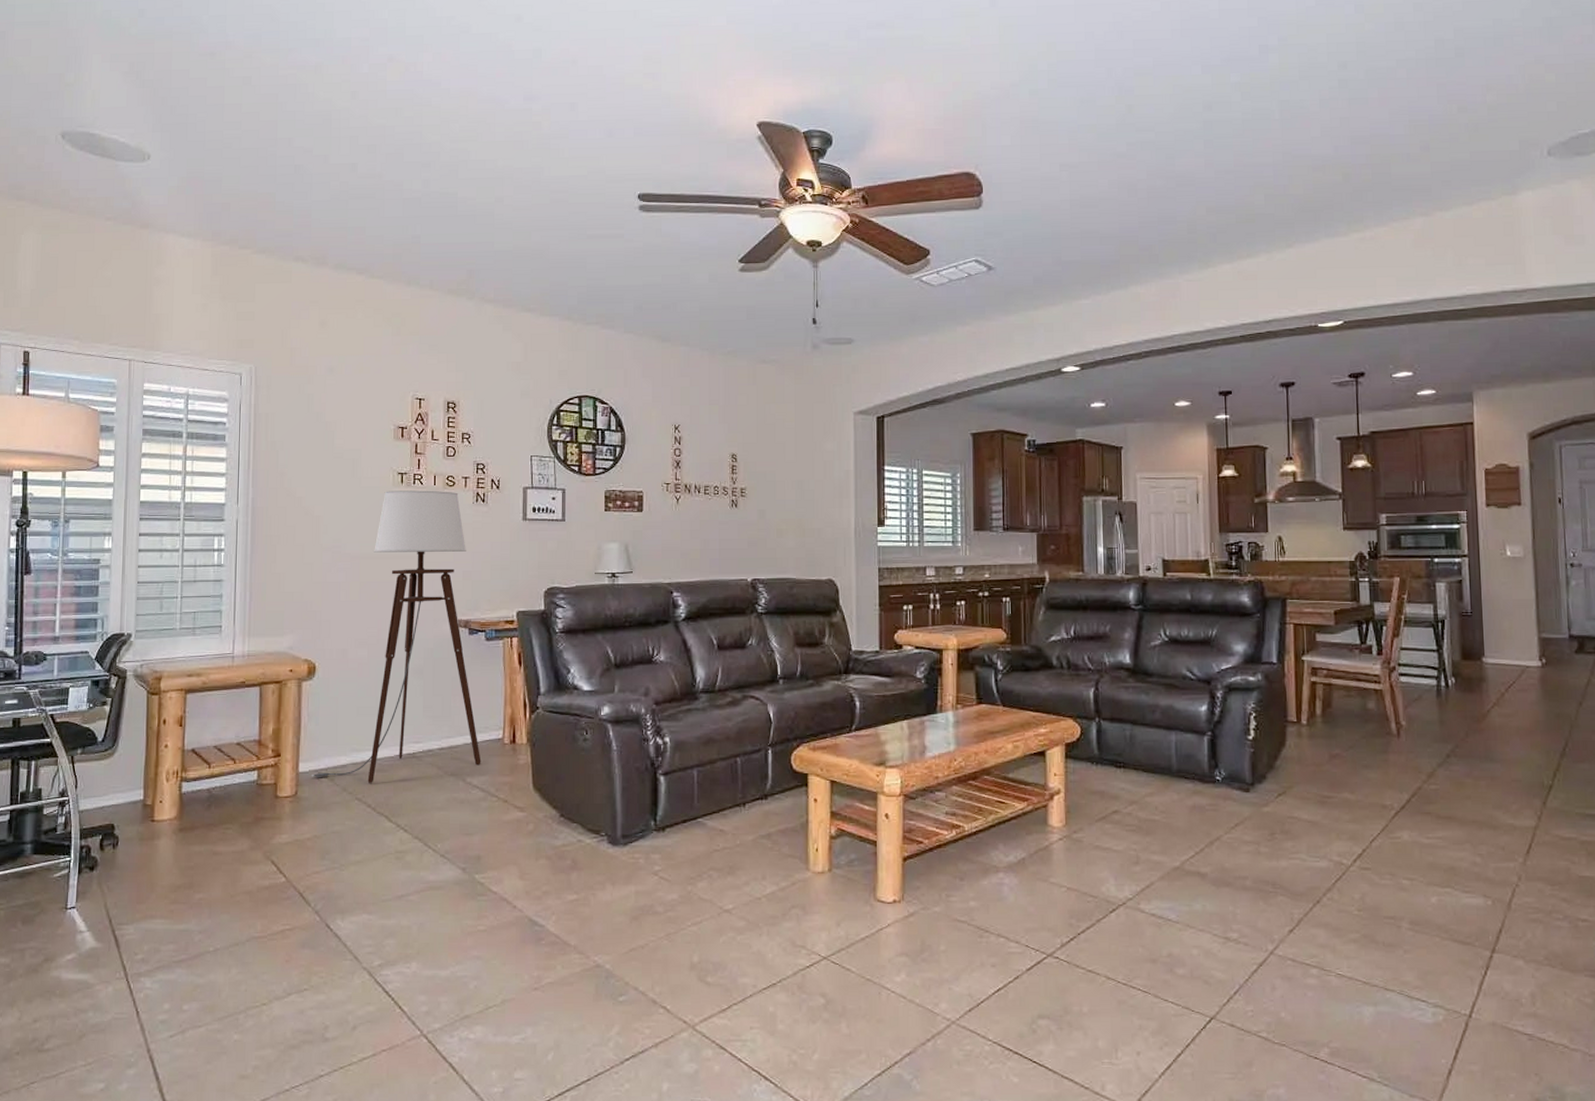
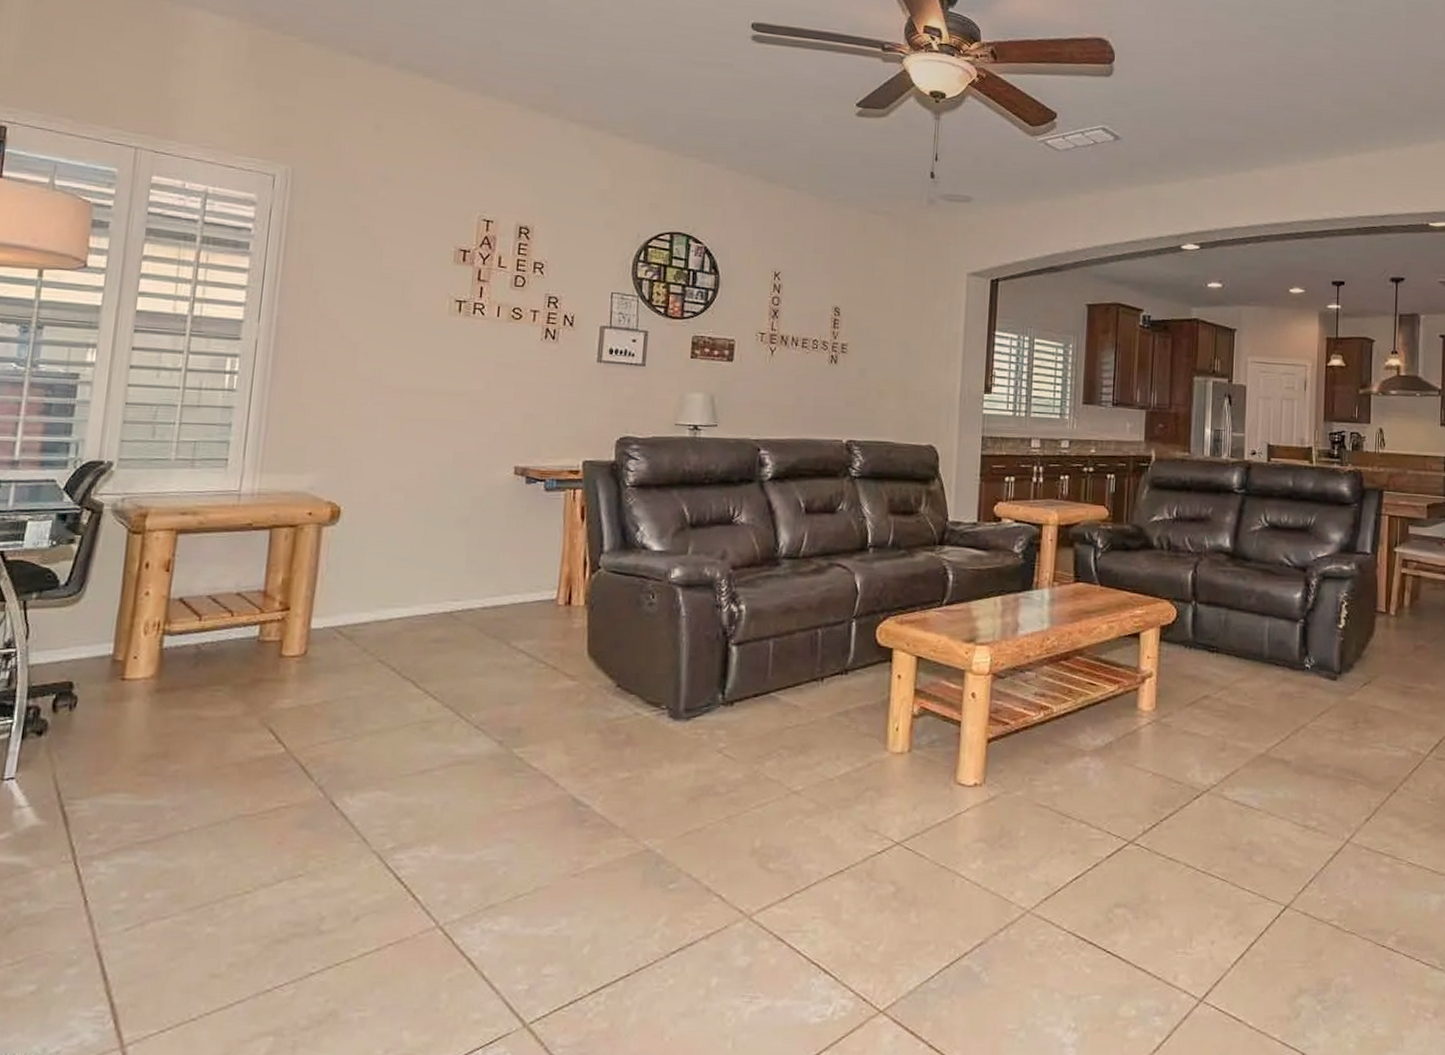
floor lamp: present [311,490,481,783] -> none [325,319,530,644]

